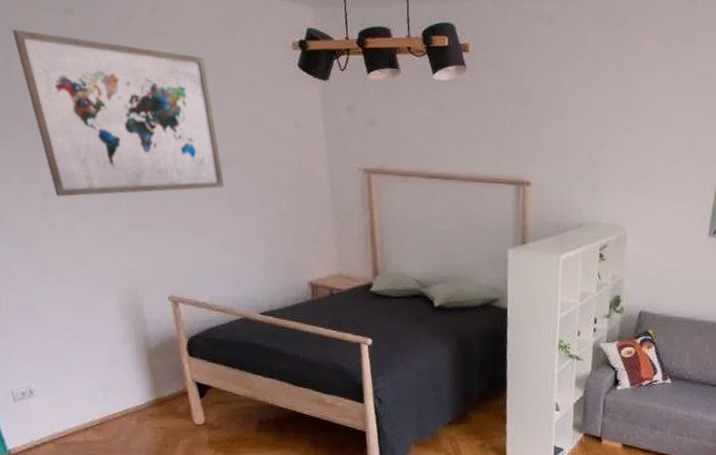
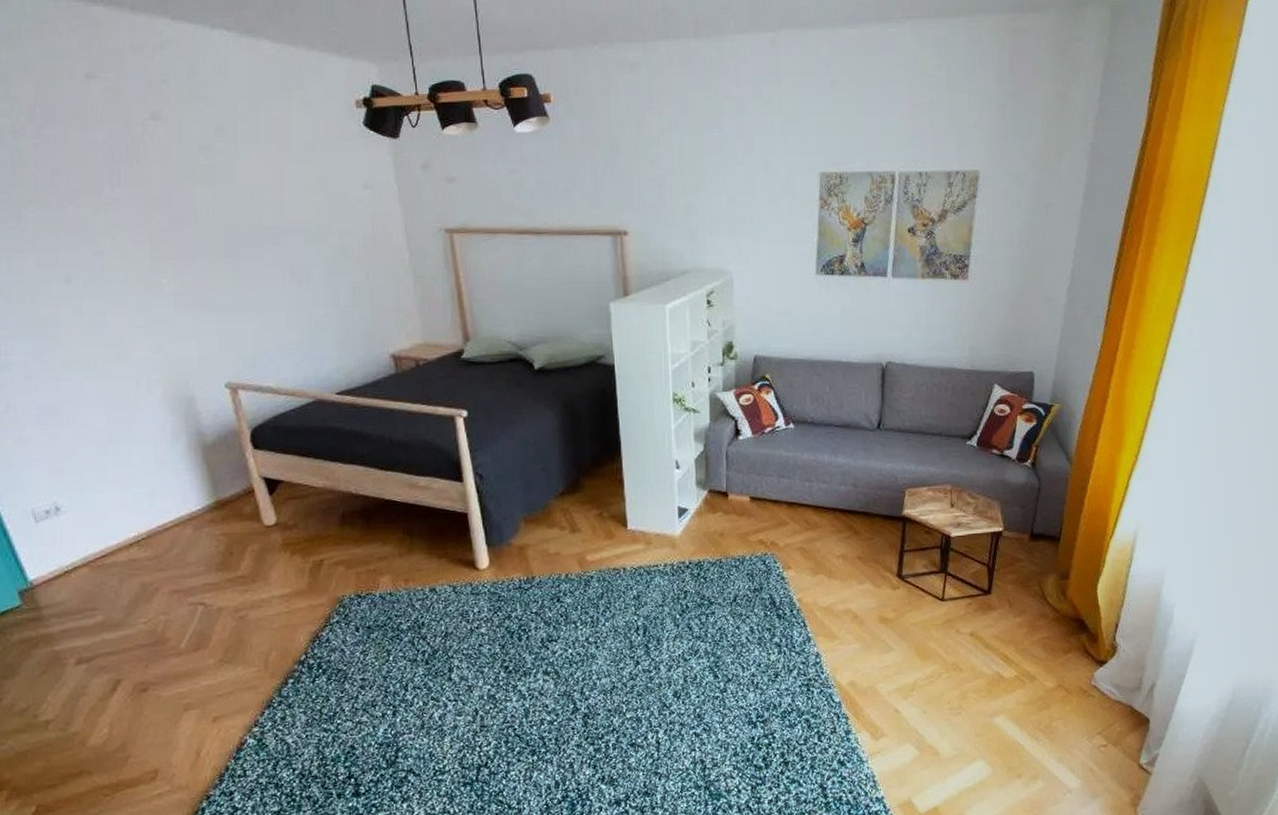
wall art: present [12,29,224,197] -> none [21,99,286,281]

